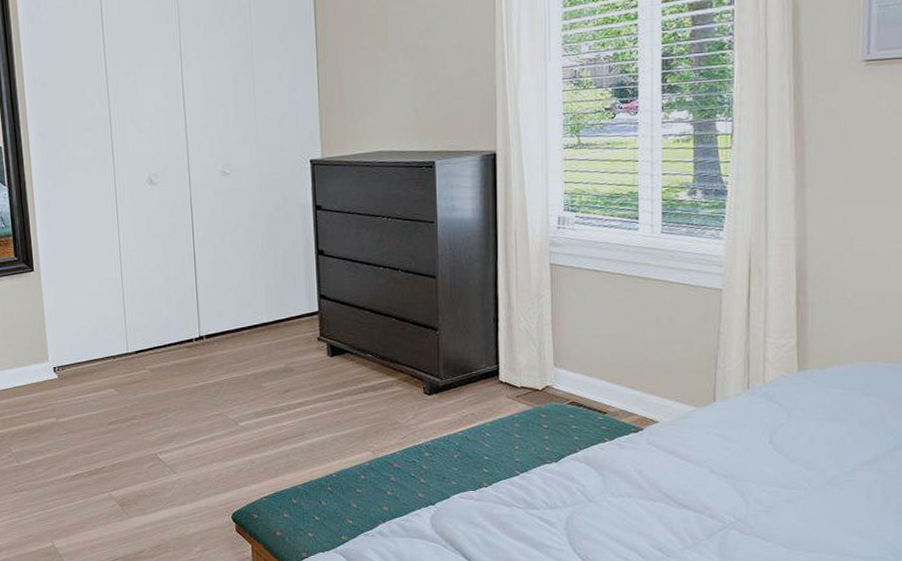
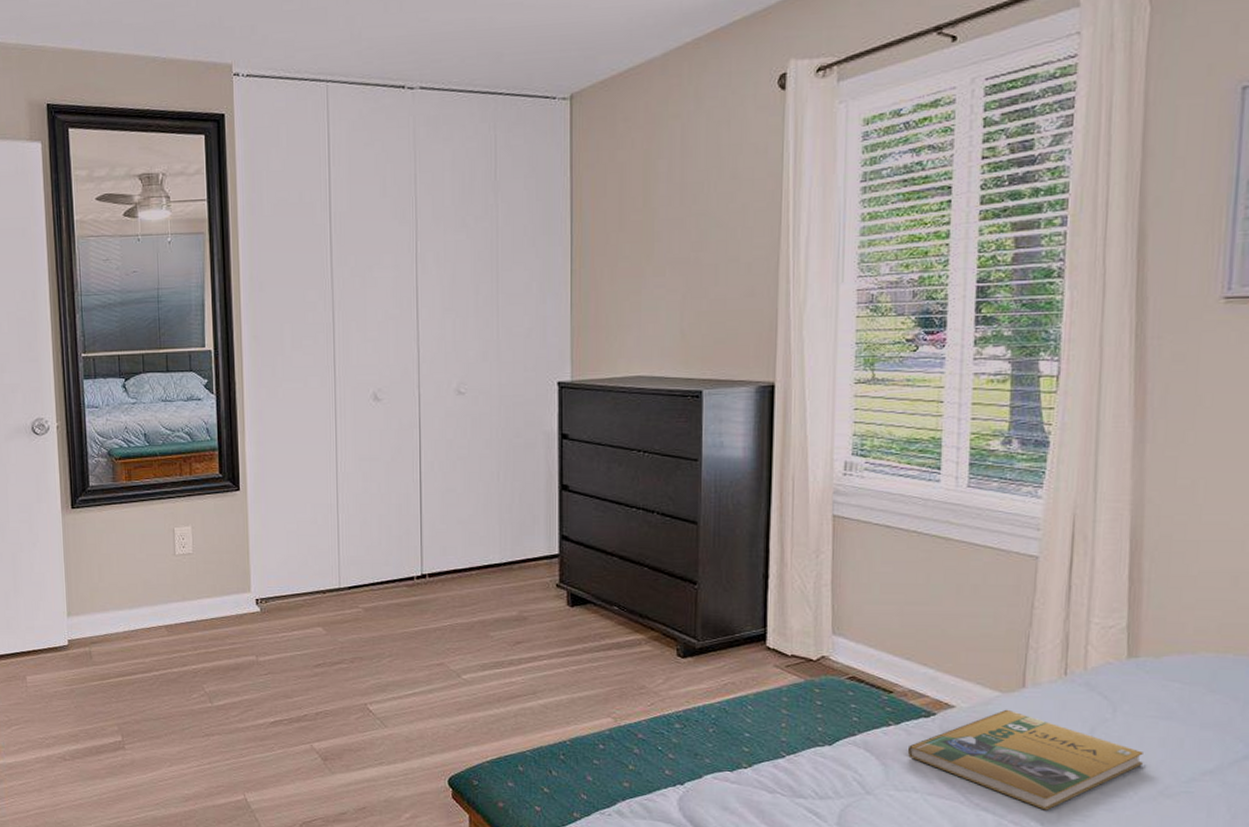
booklet: none [621,421,814,505] -> present [907,709,1143,810]

